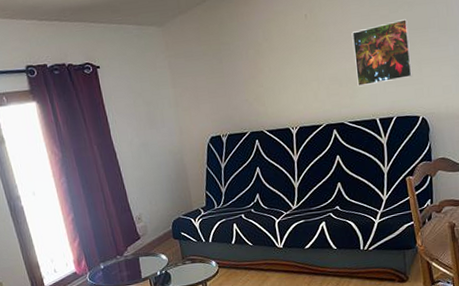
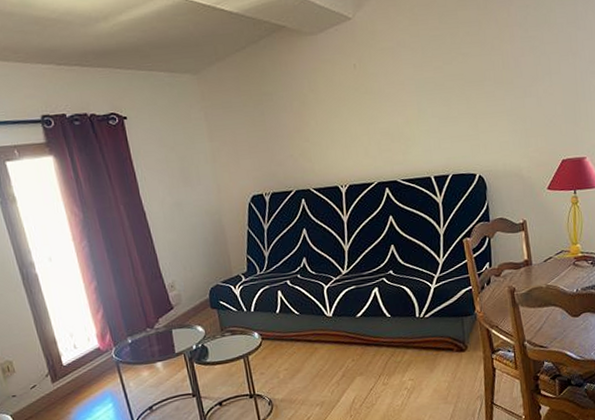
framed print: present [351,18,413,87] -> none [403,70,469,143]

